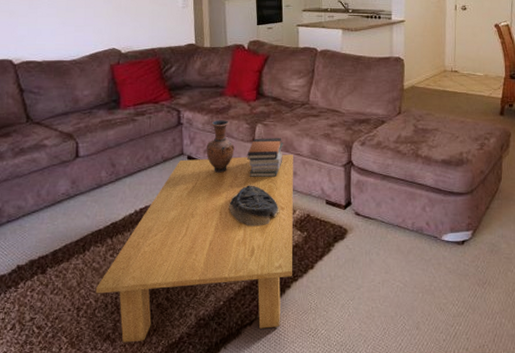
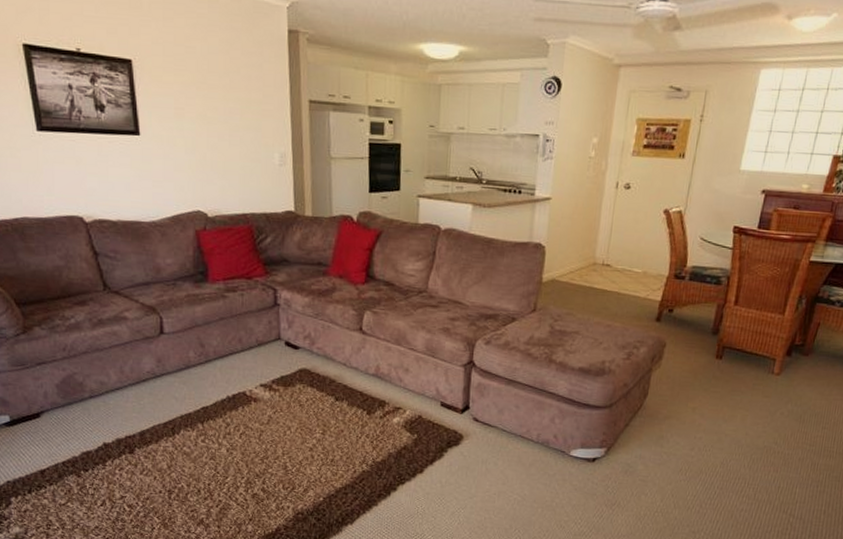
coffee table: present [95,155,293,343] -> none [187,345,406,529]
vase: present [206,120,235,173] -> none [306,303,339,363]
decorative bowl: present [229,185,279,227] -> none [331,379,387,424]
book stack: present [247,138,283,178] -> none [353,327,395,373]

